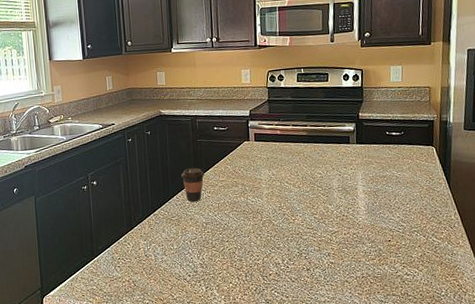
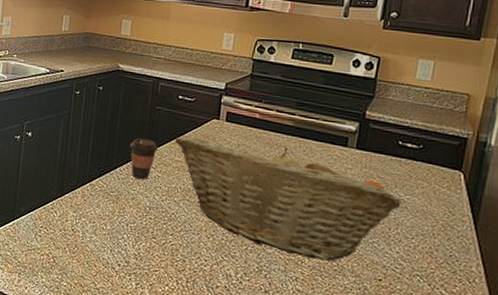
fruit basket: none [217,152,396,236] -> present [174,135,402,261]

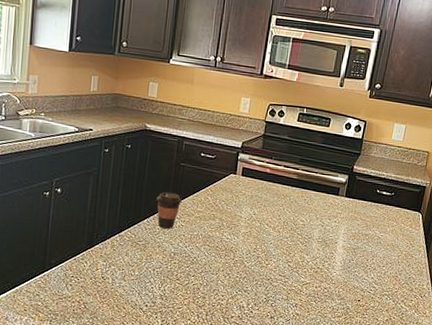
fruit basket: present [174,135,402,261] -> none [197,188,377,289]

